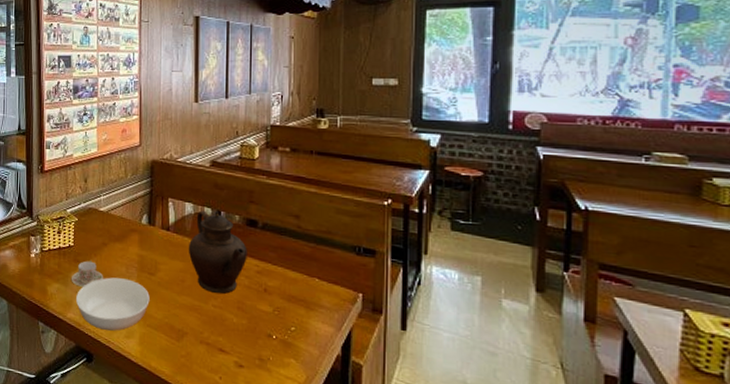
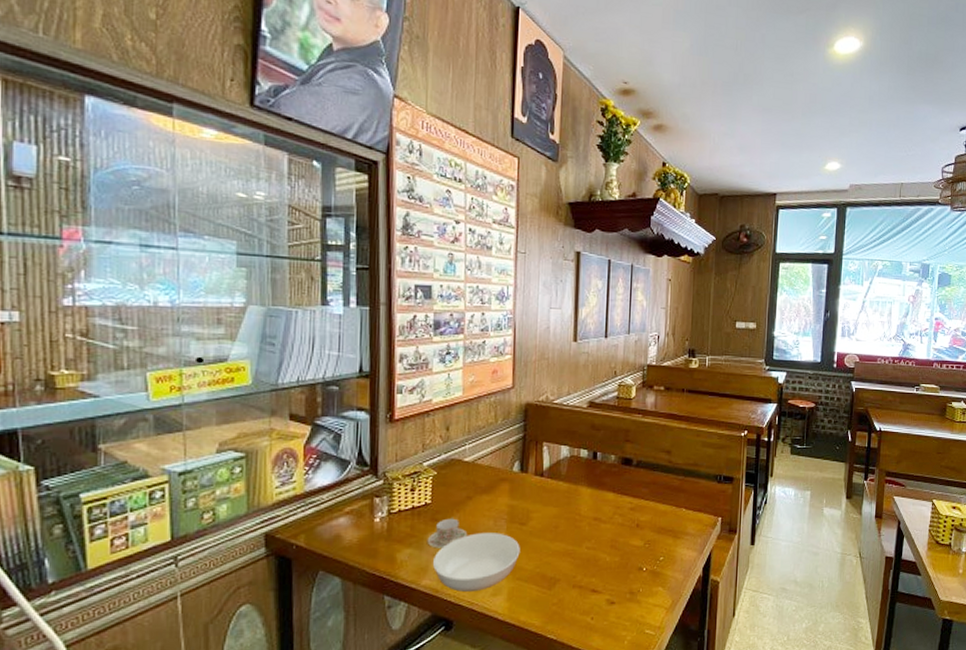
teapot: present [188,210,247,294] -> none [562,452,622,536]

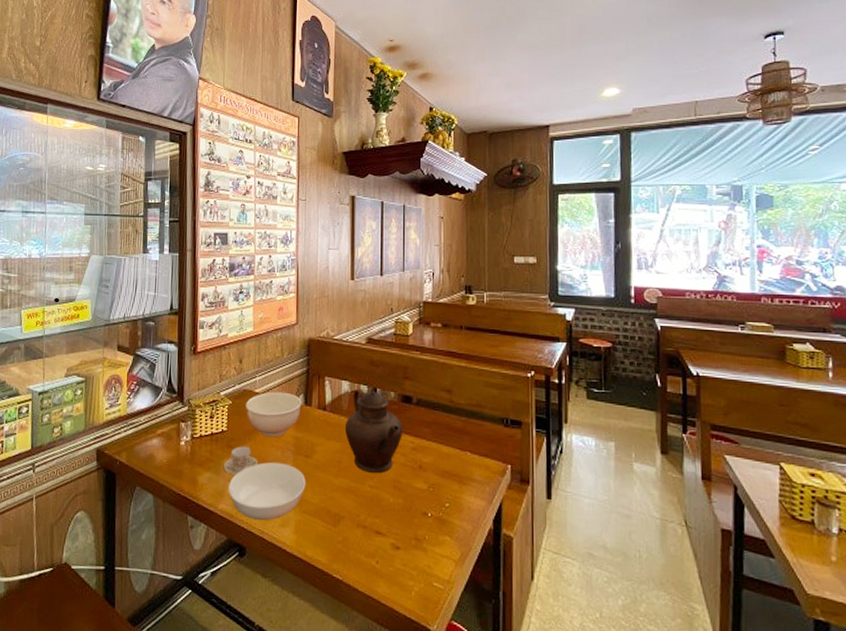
soup bowl: none [453,460,518,508] -> present [246,391,302,438]
teapot: none [562,452,622,536] -> present [344,388,403,474]

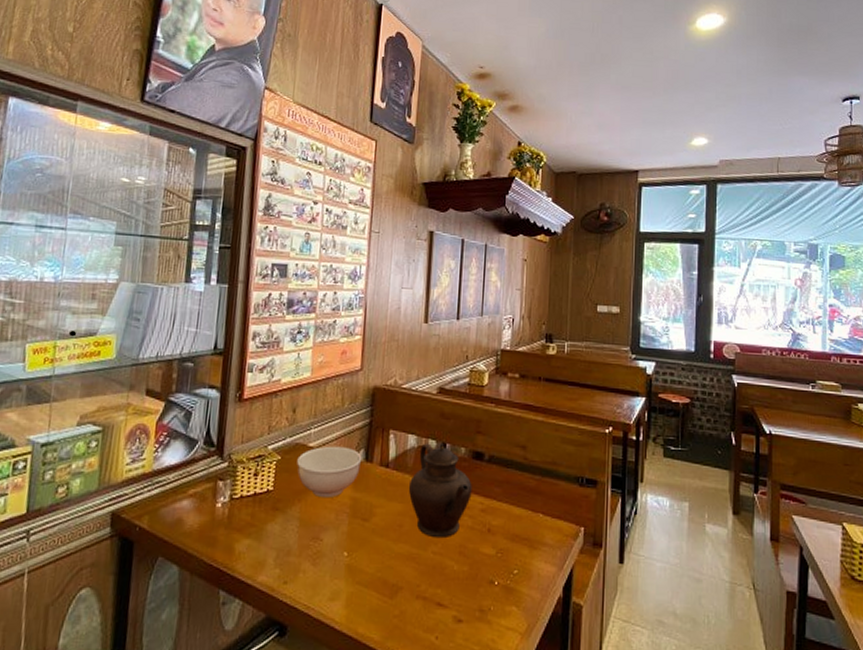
teacup: present [223,445,258,475] -> none [266,507,308,541]
bowl: present [228,462,306,521] -> none [270,527,362,595]

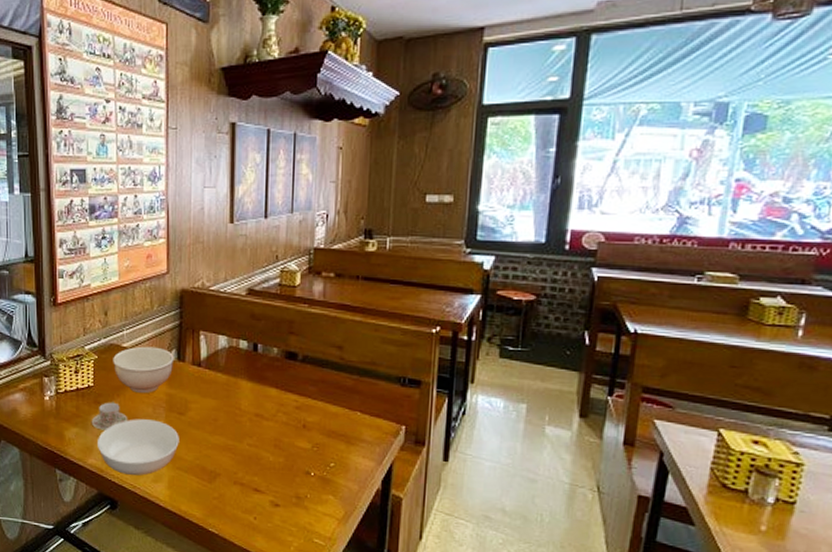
teacup: none [266,507,308,541] -> present [91,401,128,431]
bowl: none [270,527,362,595] -> present [96,419,179,476]
teapot: present [408,443,472,539] -> none [221,343,286,432]

